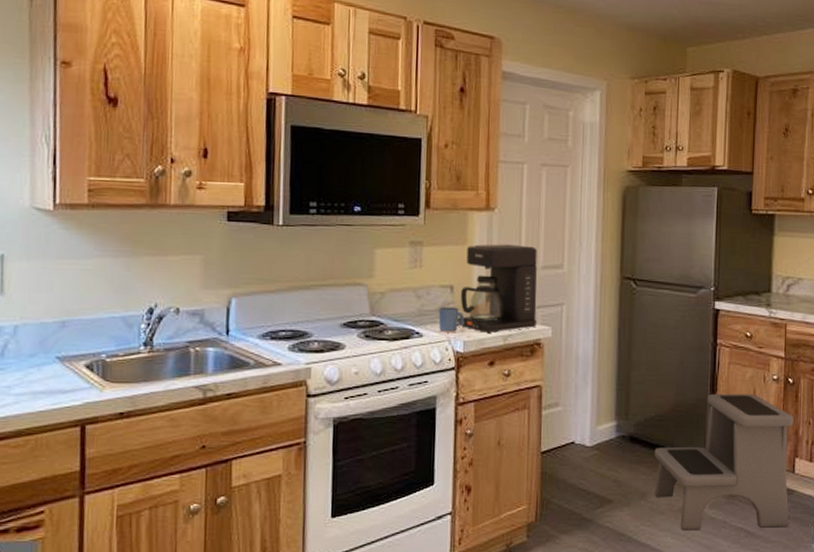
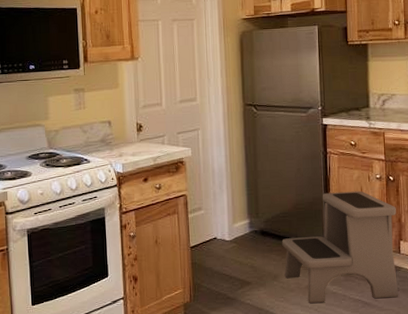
mug: present [438,307,465,333] -> none [101,137,122,159]
coffee maker: present [457,244,537,333] -> none [116,85,179,156]

